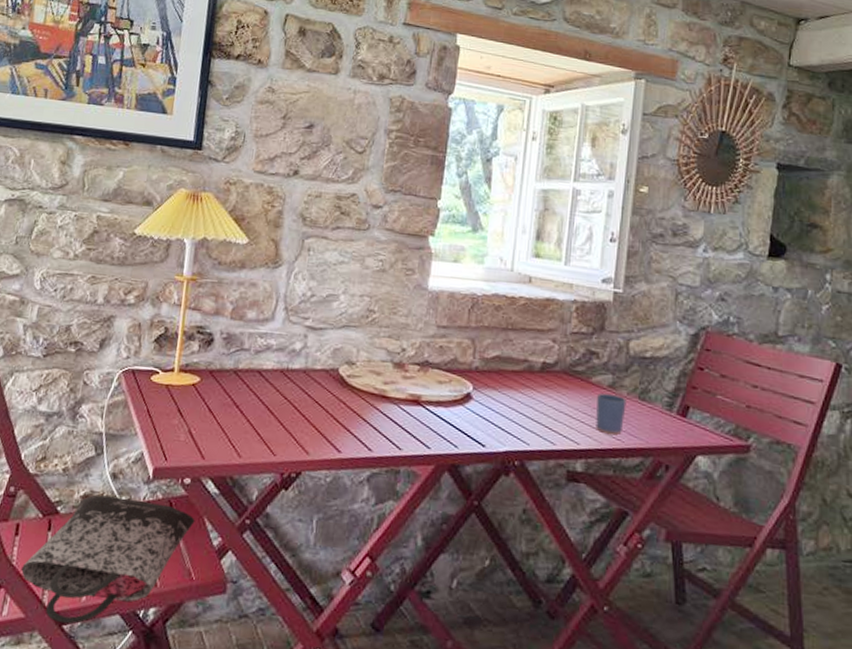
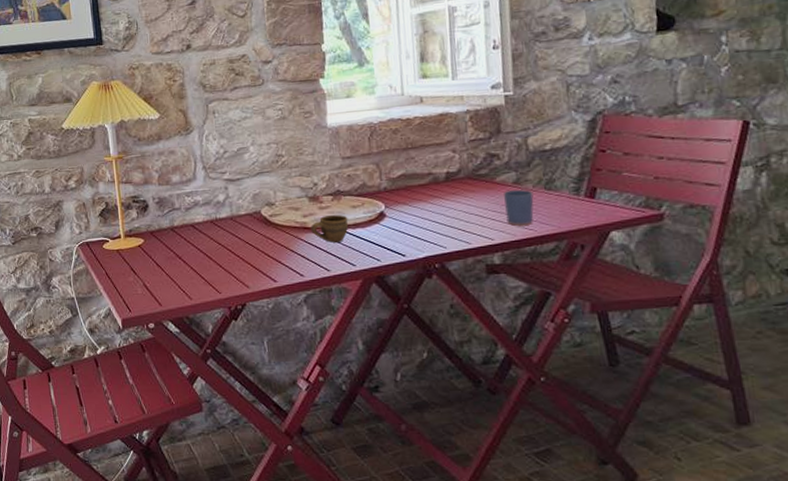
tote bag: present [21,494,195,624] -> none [35,347,165,452]
cup: none [389,386,432,419] -> present [311,214,349,243]

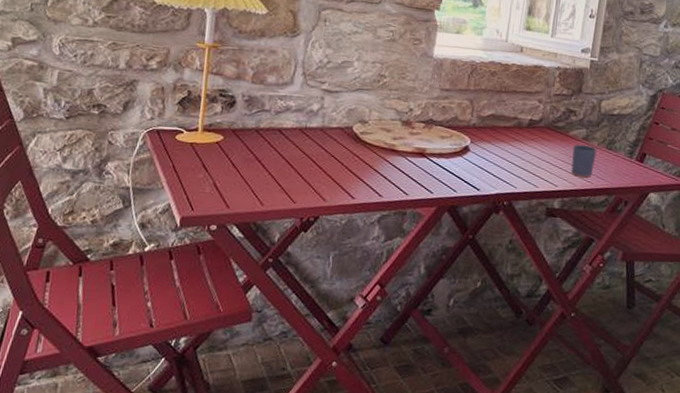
cup: present [311,214,349,243] -> none [398,141,435,169]

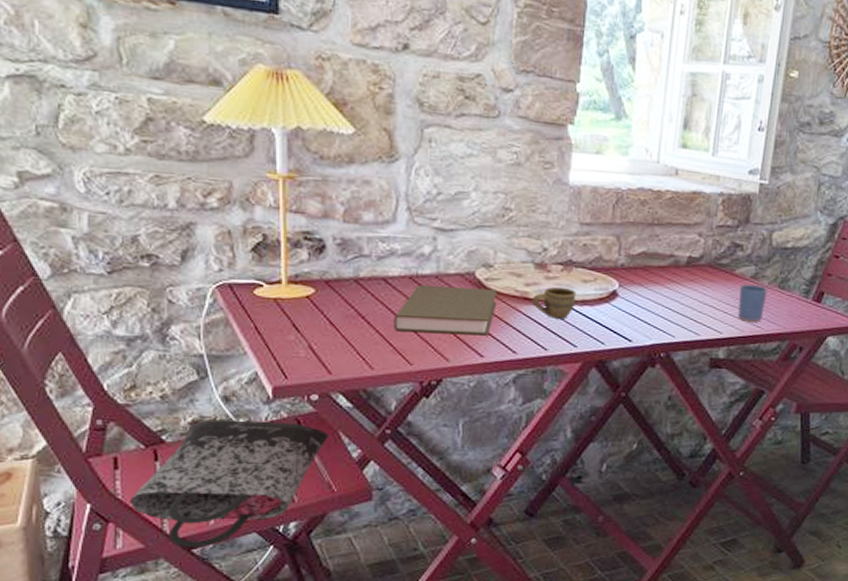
tote bag: none [54,242,222,356] -> present [130,419,329,548]
book: none [283,135,370,181] -> present [393,284,498,336]
cup: none [398,141,435,169] -> present [532,286,577,319]

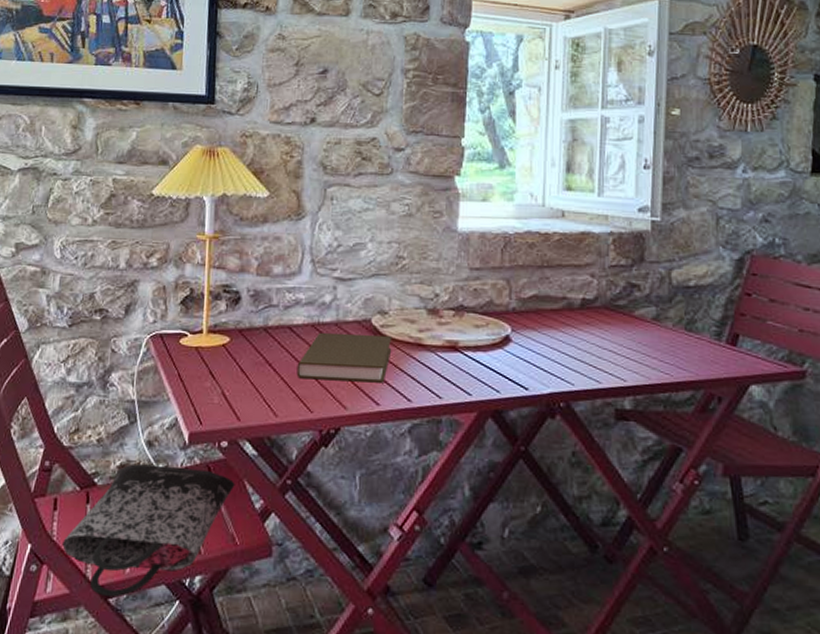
cup: present [532,286,577,319] -> none [426,332,469,366]
mug: present [738,284,768,322] -> none [642,326,673,368]

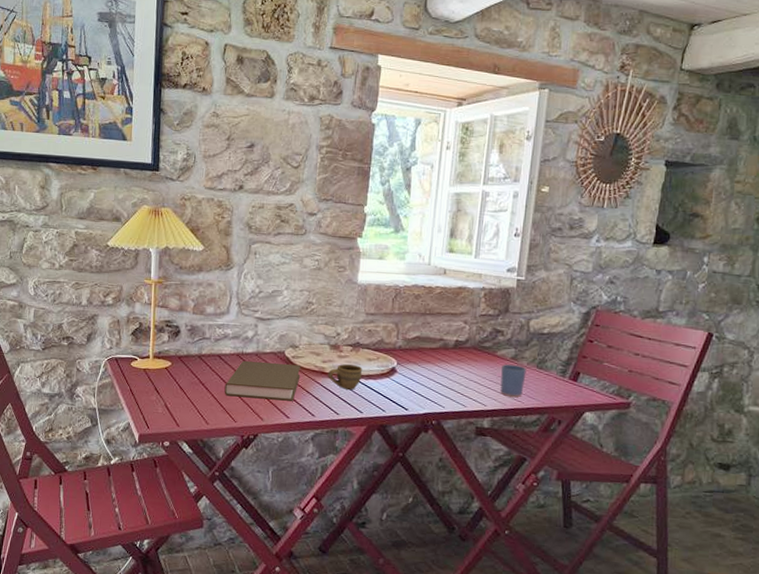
tote bag: present [62,463,235,597] -> none [42,456,175,553]
cup: none [426,332,469,366] -> present [328,363,363,390]
mug: none [642,326,673,368] -> present [500,364,527,397]

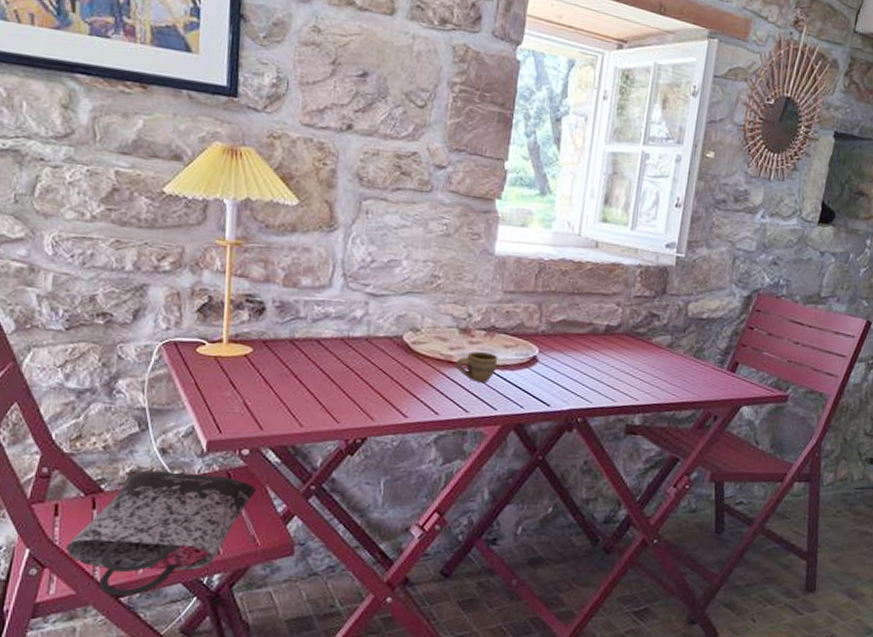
tote bag: none [42,456,175,553] -> present [66,470,257,596]
book: present [224,360,301,401] -> none [323,346,423,397]
mug: present [500,364,527,397] -> none [654,352,683,390]

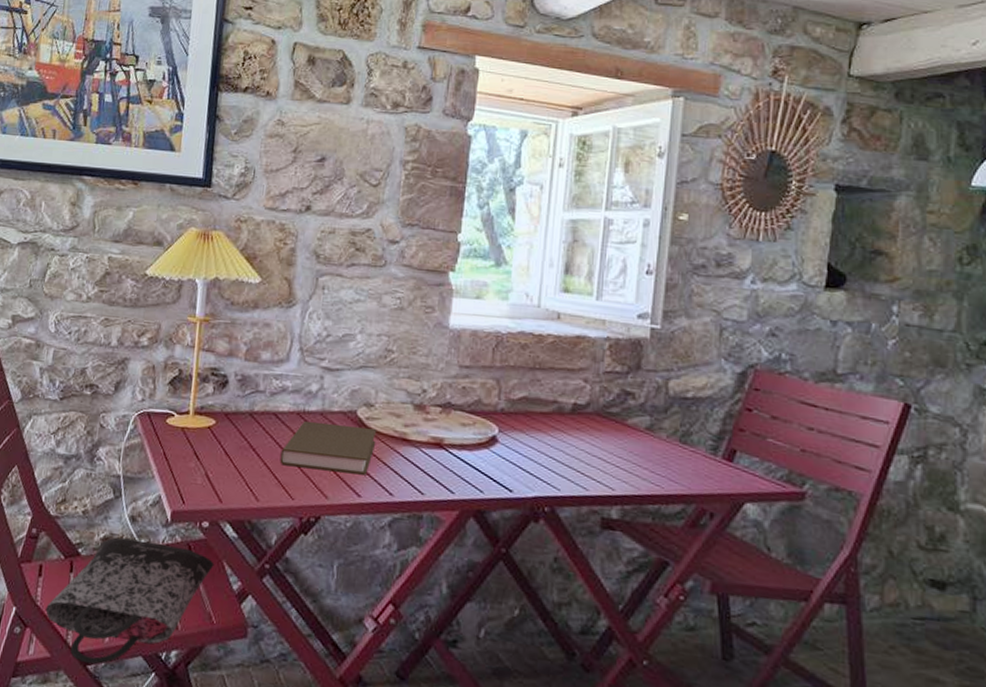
book: none [323,346,423,397] -> present [280,420,377,475]
cup: present [456,351,498,383] -> none [410,428,455,463]

